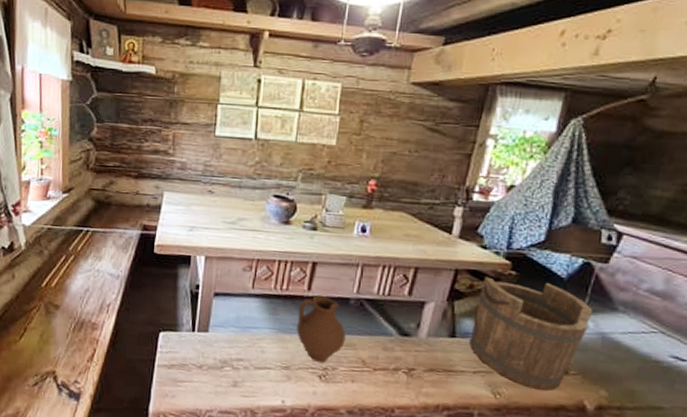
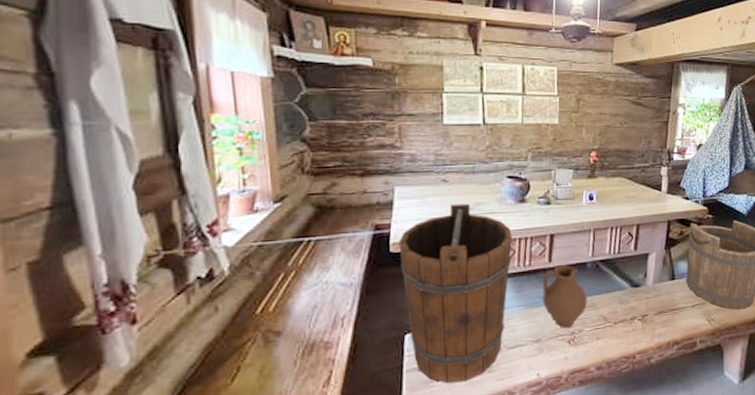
wooden bucket: none [162,215,272,390] -> present [398,203,512,384]

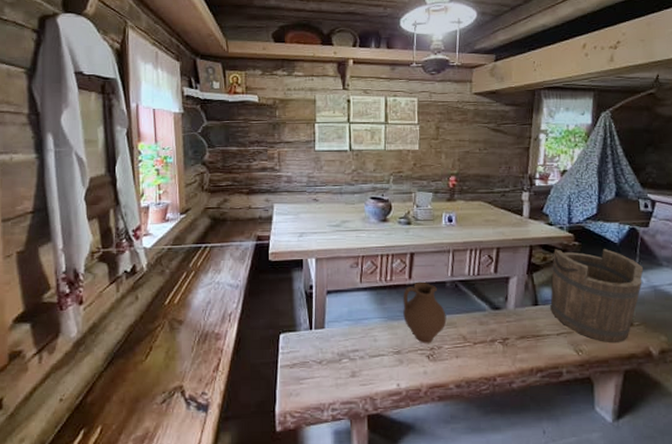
wooden bucket: present [398,203,512,384] -> none [276,220,375,383]

